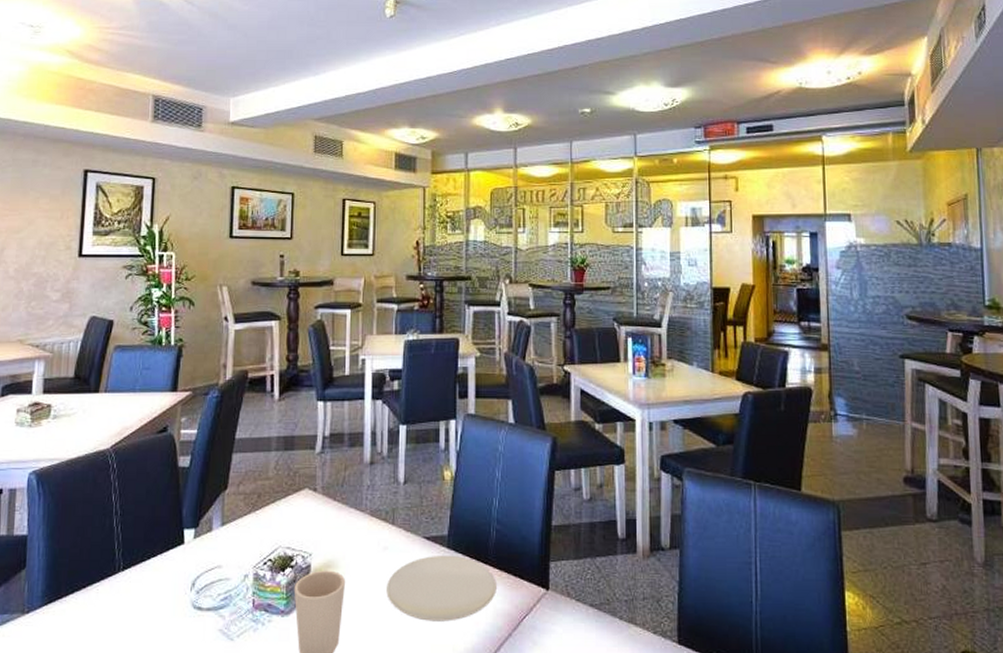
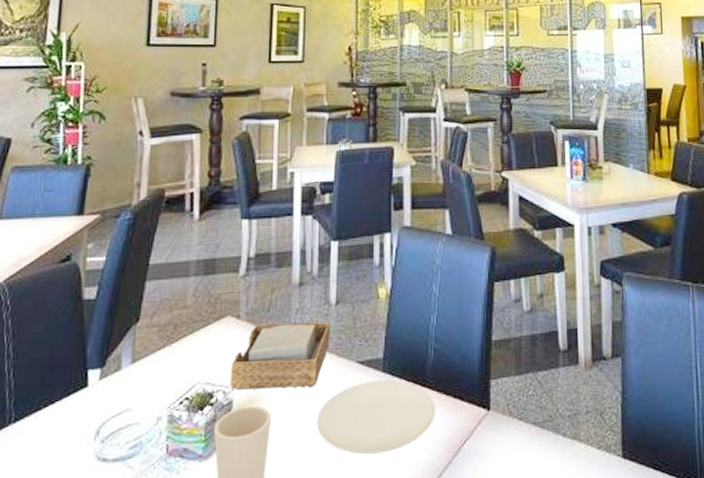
napkin holder: none [308,497,399,557] -> present [230,321,330,390]

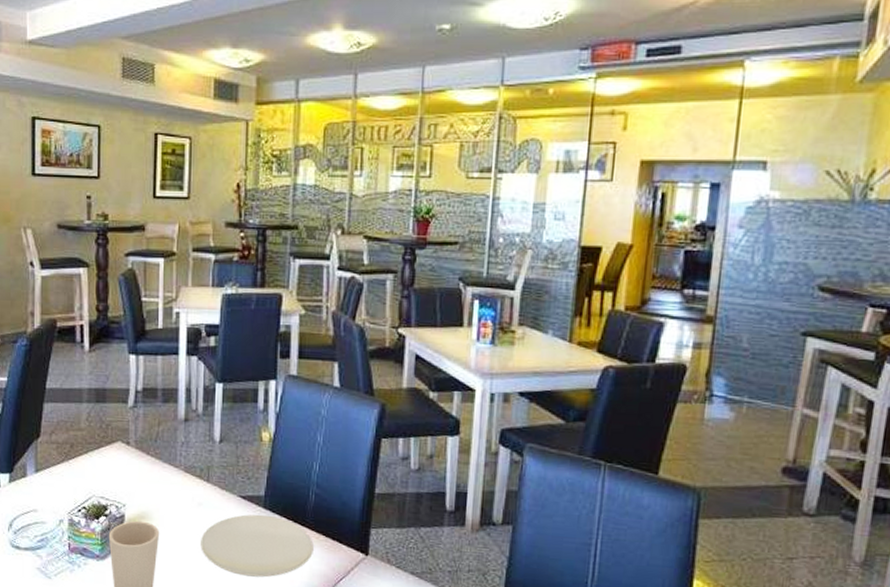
napkin holder: present [230,321,330,390] -> none [122,452,214,512]

